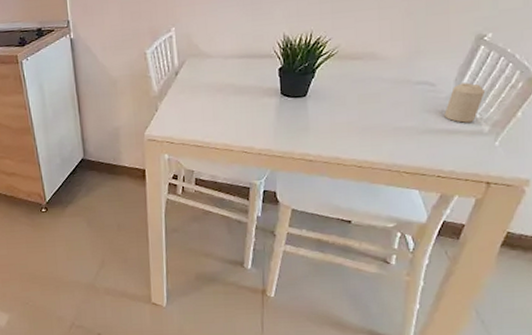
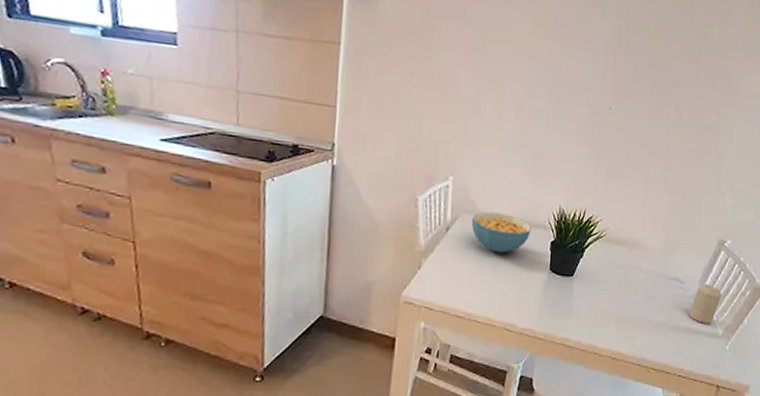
cereal bowl: none [197,51,258,87] -> present [471,212,532,254]

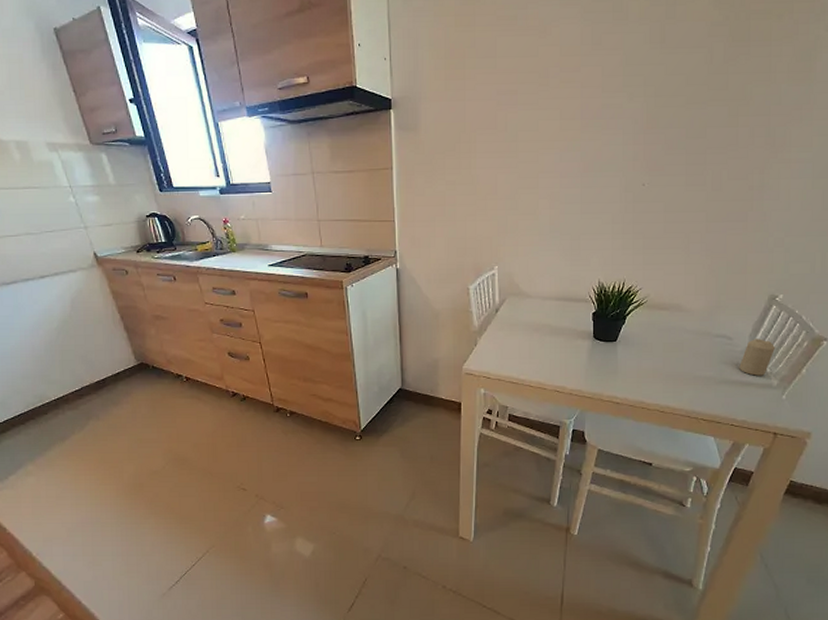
cereal bowl: present [471,212,532,254] -> none [517,293,574,327]

